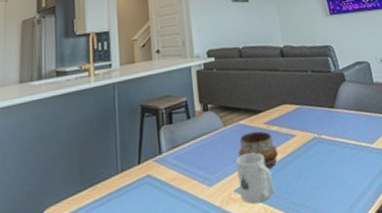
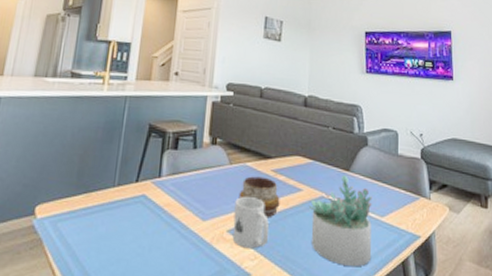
succulent plant: none [304,113,371,198] -> present [308,175,373,267]

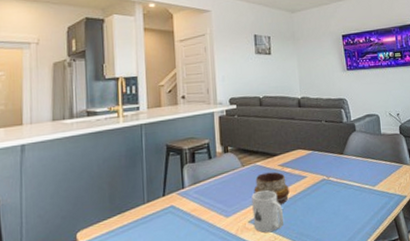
succulent plant: present [308,175,373,267] -> none [313,158,370,231]

